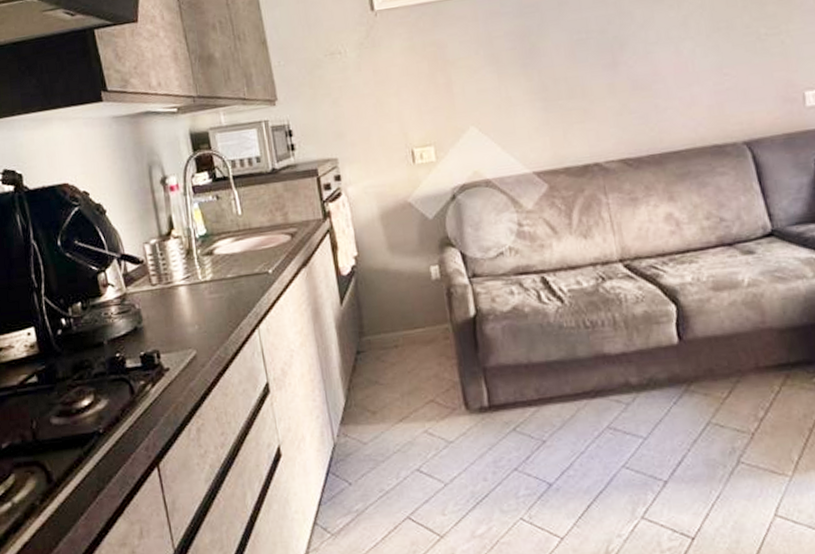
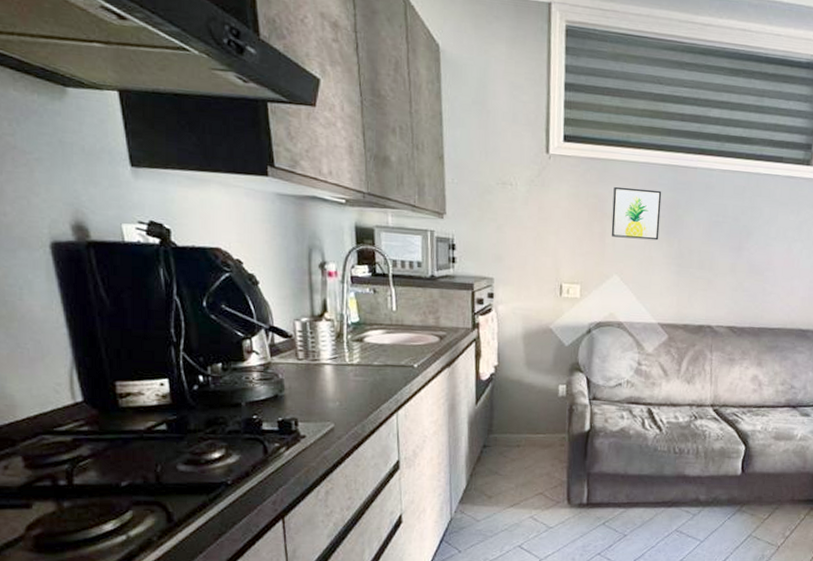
wall art: none [452,20,515,84] -> present [611,186,662,241]

